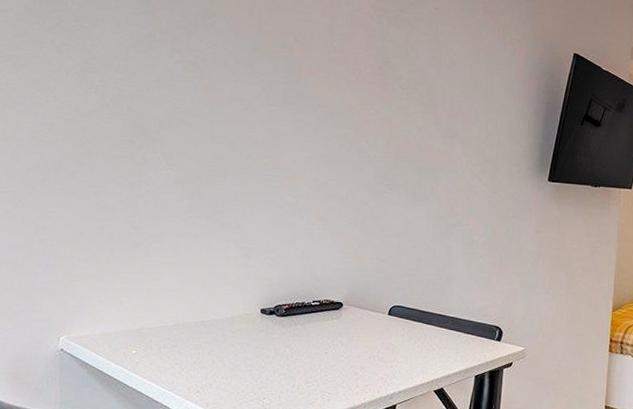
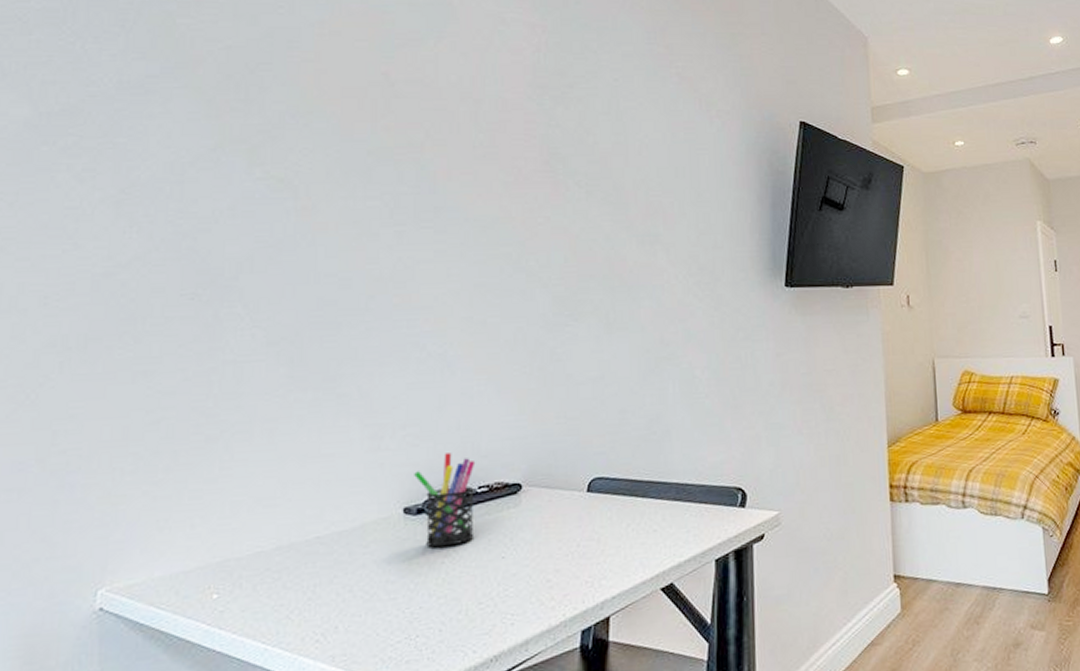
pen holder: none [270,274,312,340] -> present [414,452,476,548]

